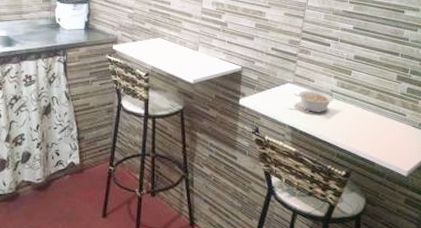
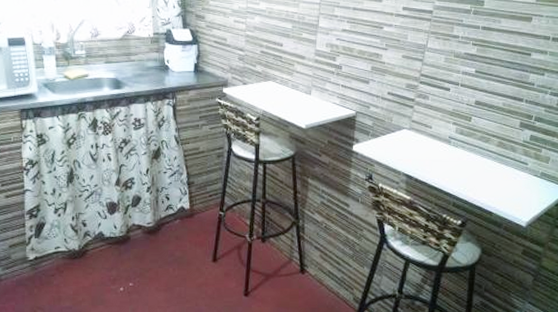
legume: present [295,90,334,112] -> none [411,137,452,160]

